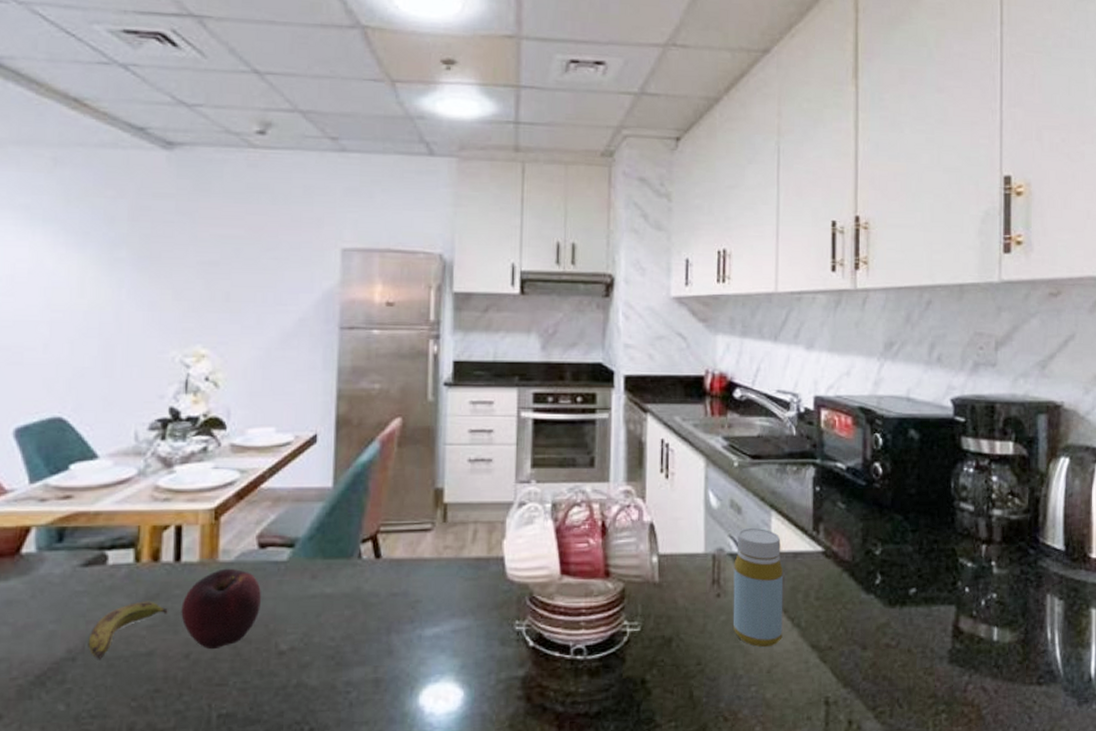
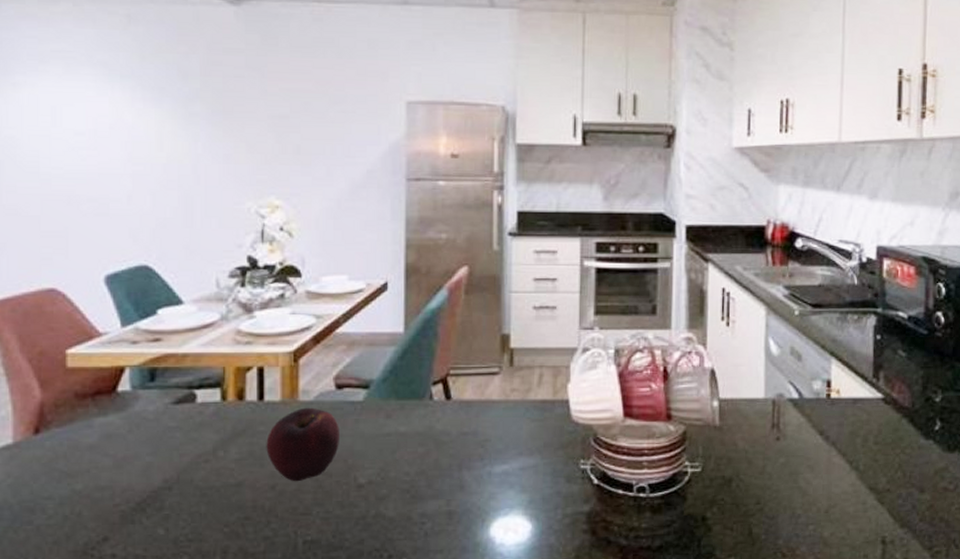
banana: present [88,600,168,659] -> none [182,436,254,489]
bottle: present [733,527,784,647] -> none [792,374,843,488]

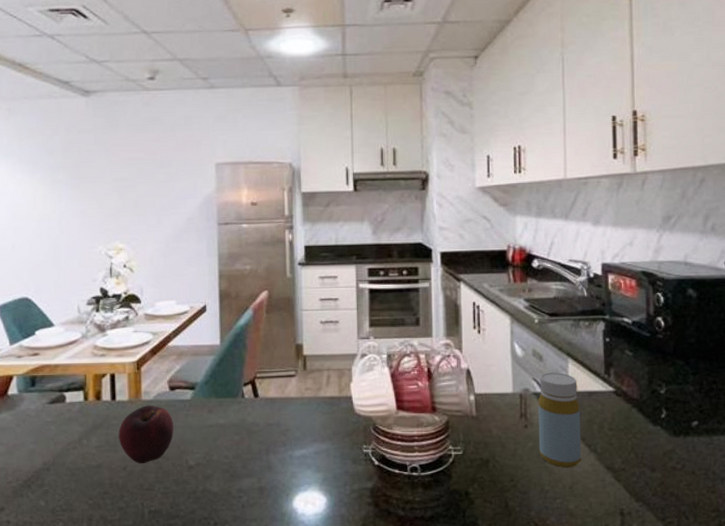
bottle: none [792,374,843,488] -> present [538,372,582,468]

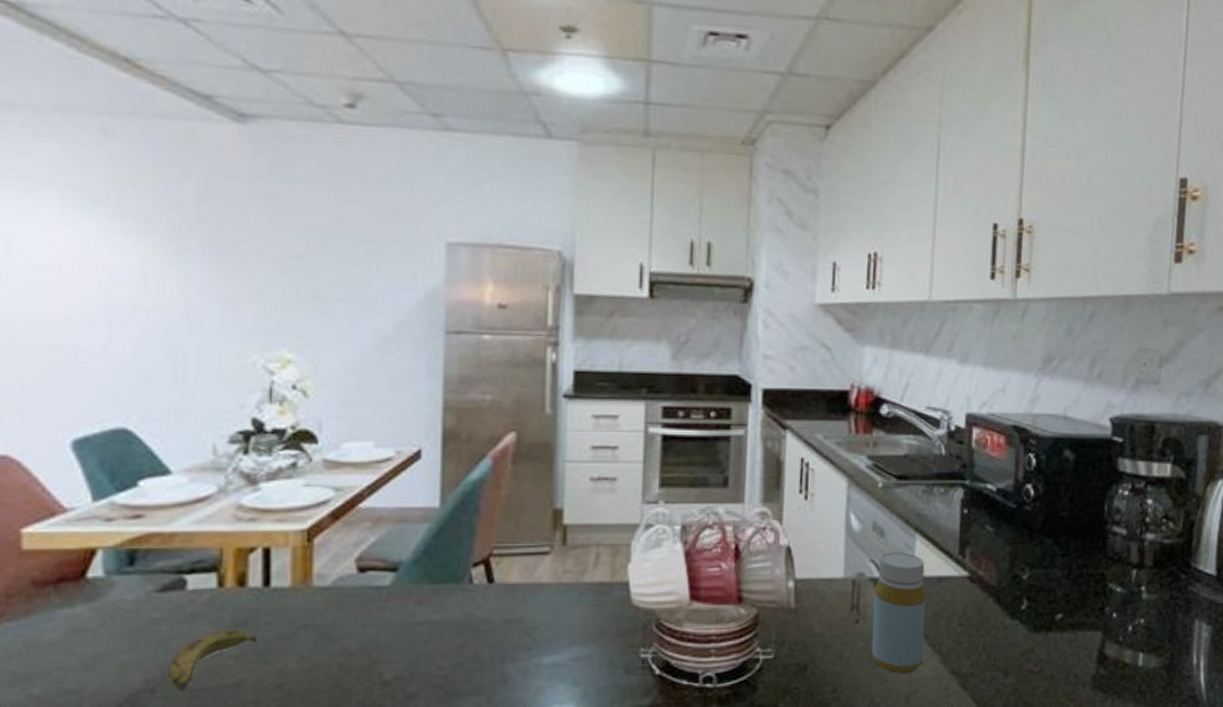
banana: none [57,428,109,470] -> present [168,628,257,690]
fruit: present [118,405,174,464] -> none [272,593,361,680]

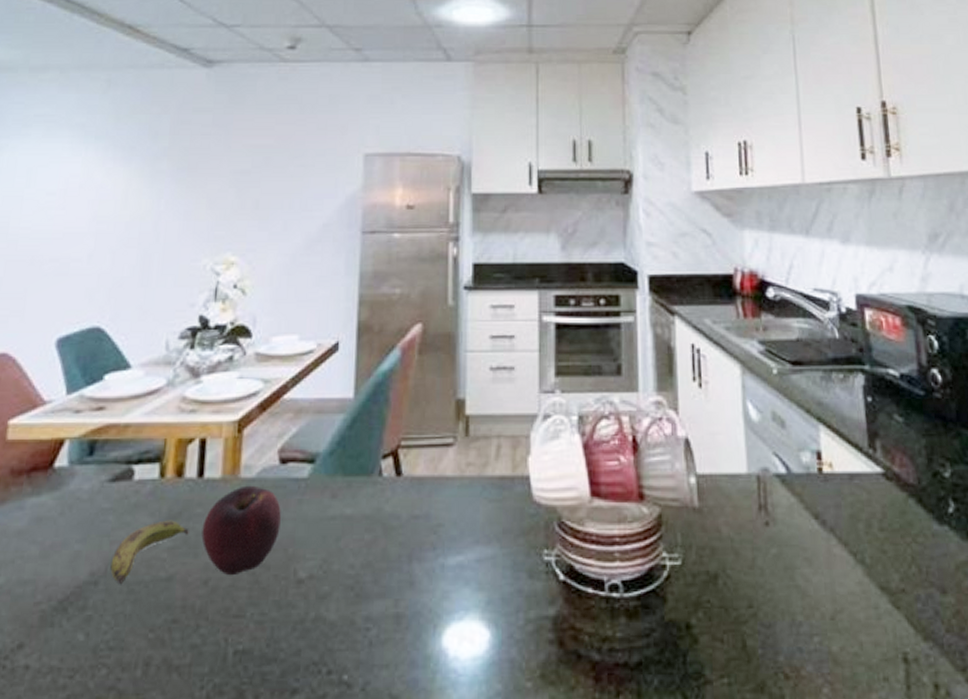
fruit: none [272,593,361,680] -> present [201,485,281,576]
bottle: present [871,551,926,674] -> none [781,444,845,587]

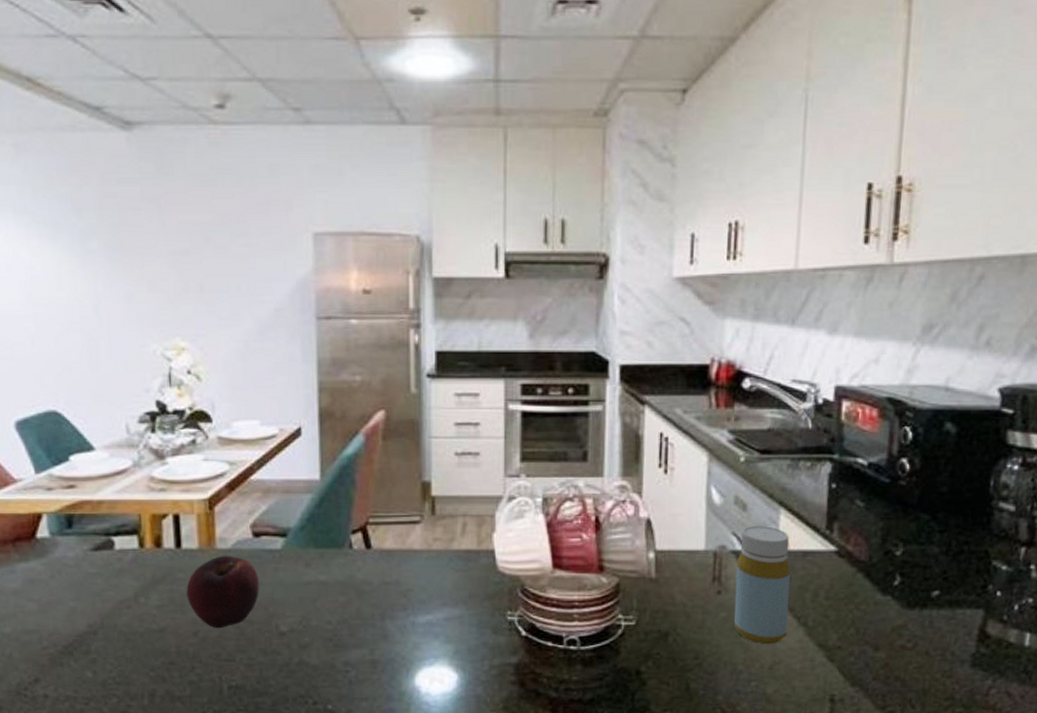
banana: present [110,520,189,583] -> none [105,583,174,634]
bottle: none [781,444,845,587] -> present [734,525,790,644]

